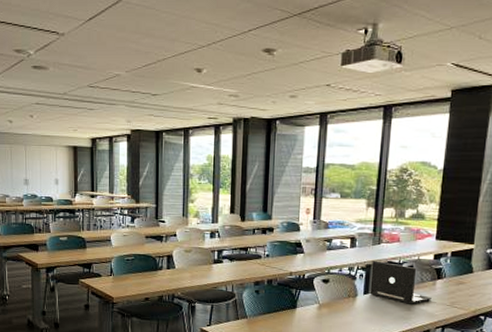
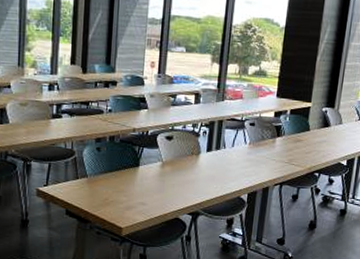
laptop: present [370,260,432,304] -> none [212,117,271,162]

